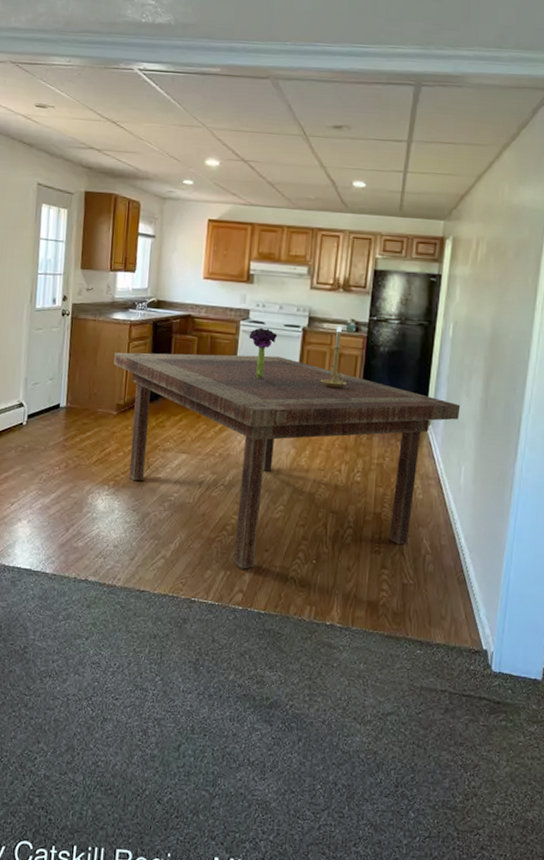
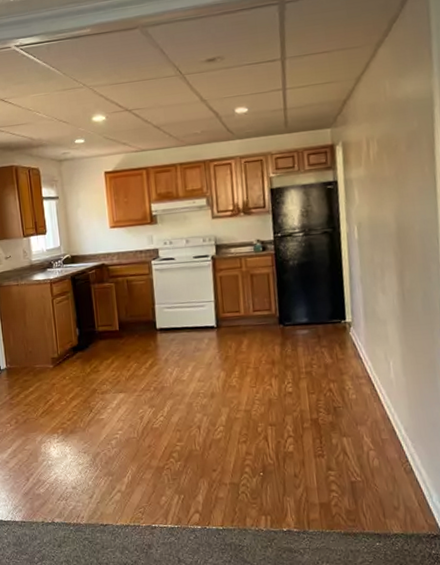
dining table: present [114,352,461,569] -> none [41,287,379,491]
bouquet: present [249,327,278,378] -> none [162,263,189,311]
candle holder: present [320,326,347,389] -> none [237,248,263,309]

